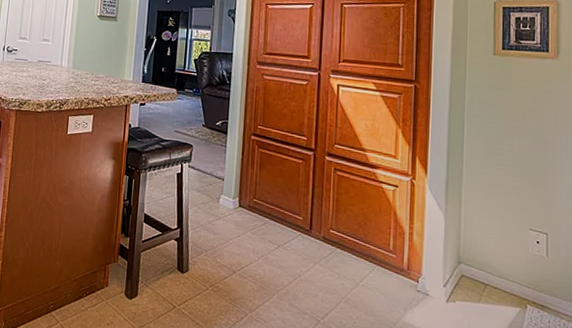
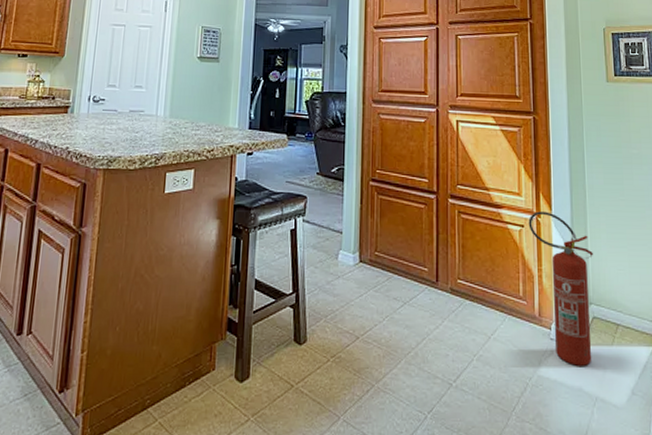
fire extinguisher: none [403,174,466,319] -> present [528,211,593,366]

